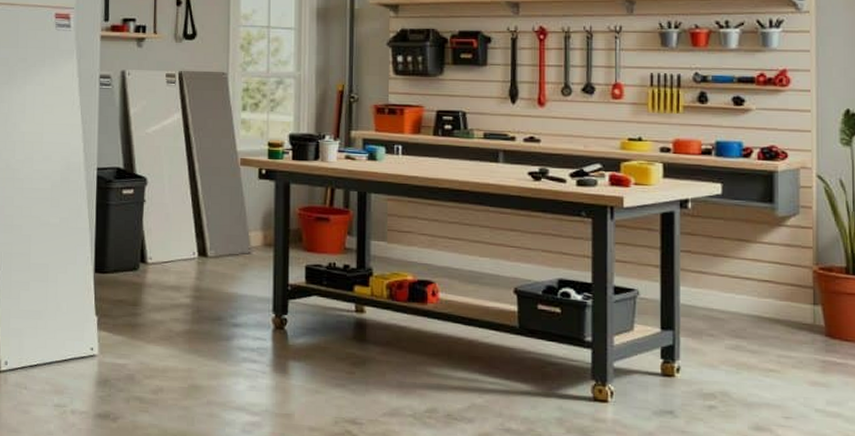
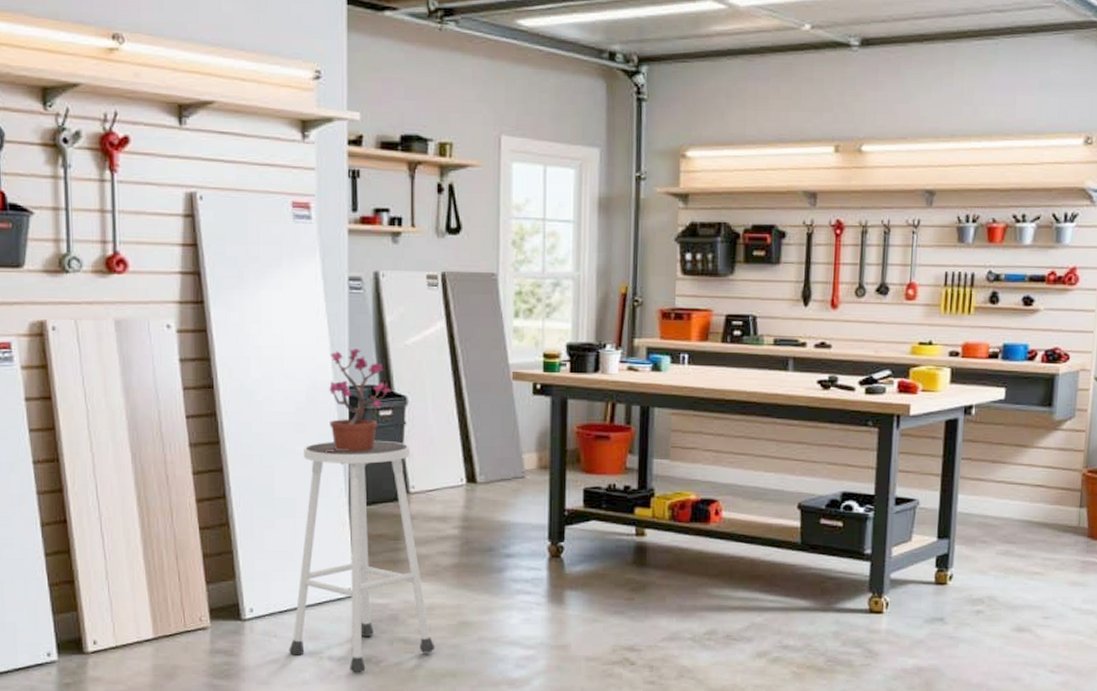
stool: none [37,215,168,428] -> present [289,440,436,673]
potted plant: none [74,135,134,225] -> present [324,348,392,453]

